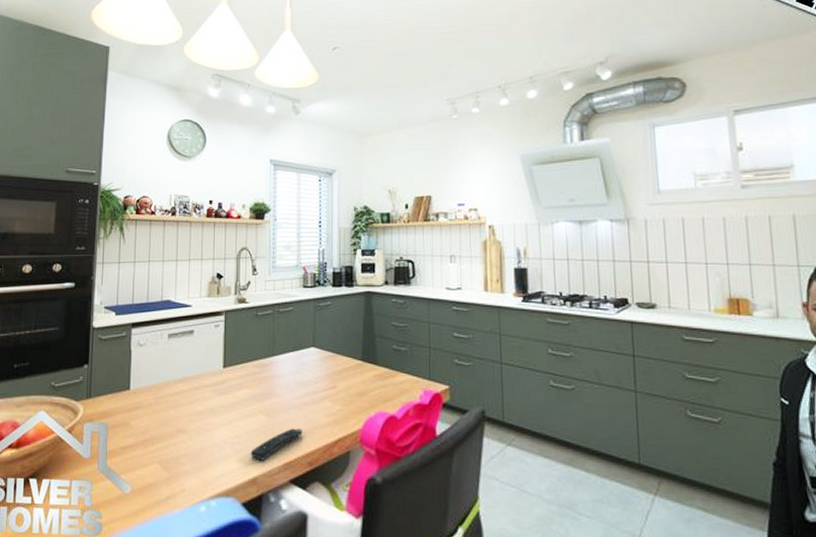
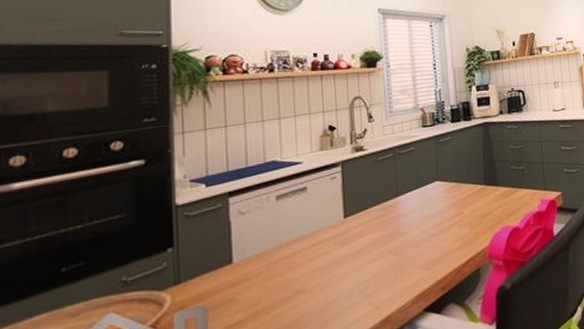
remote control: present [250,428,303,461] -> none [381,258,433,299]

